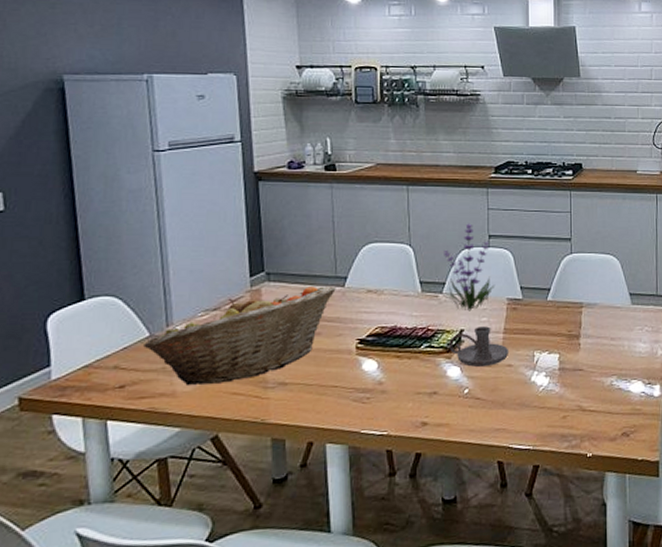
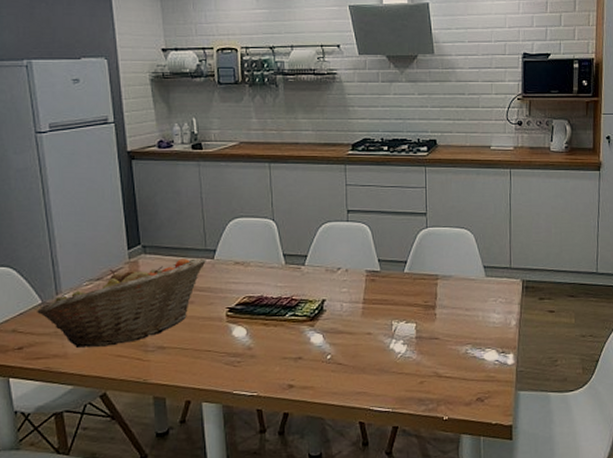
plant: present [443,223,496,312] -> none [305,199,355,283]
candle holder: present [449,326,510,367] -> none [312,297,369,334]

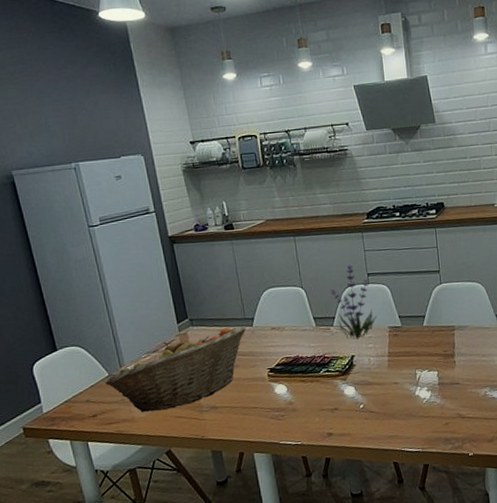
plant: none [305,199,355,283] -> present [331,264,377,340]

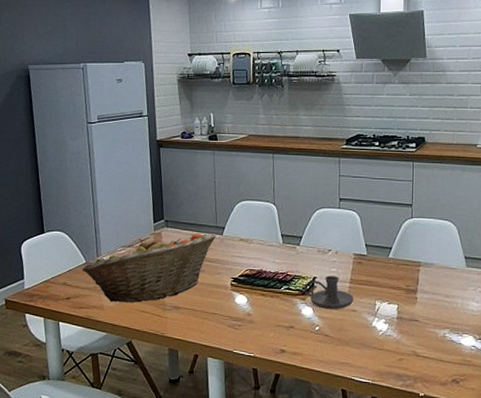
plant: present [331,264,377,340] -> none [300,187,344,262]
candle holder: none [343,351,395,386] -> present [304,276,354,309]

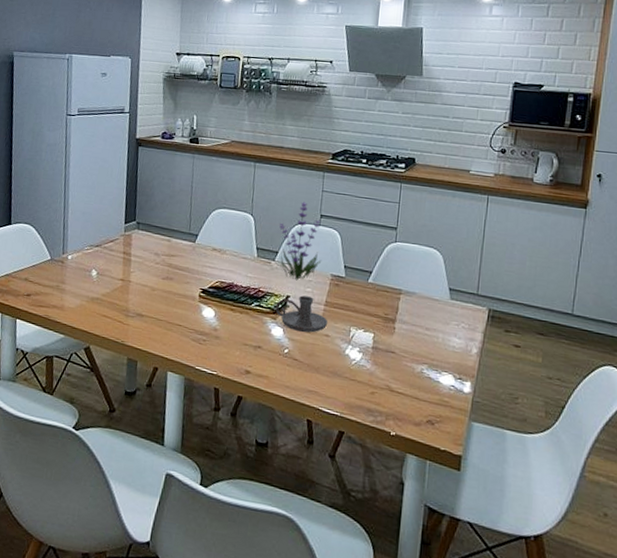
fruit basket: present [82,233,216,303] -> none [46,238,189,306]
plant: none [300,187,344,262] -> present [275,202,322,281]

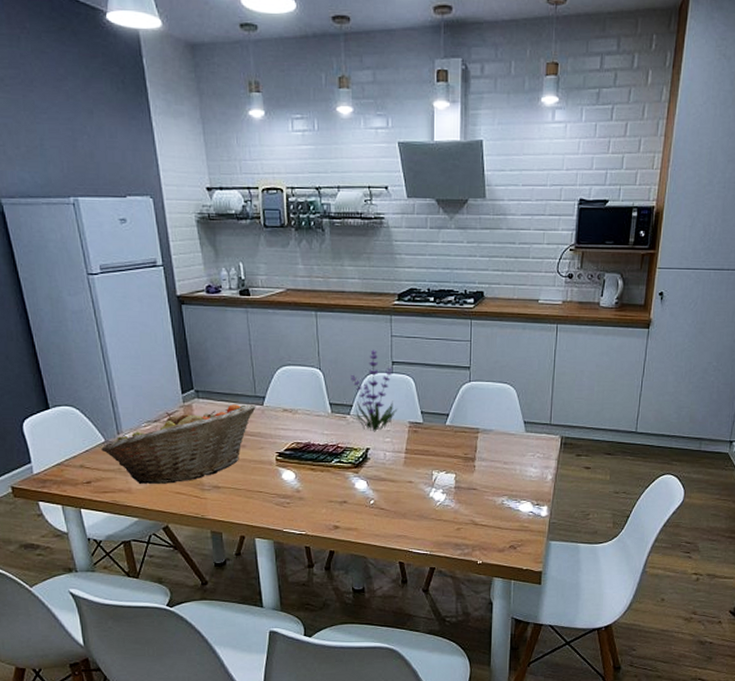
fruit basket: none [46,238,189,306] -> present [101,403,256,484]
candle holder: present [275,295,328,333] -> none [356,446,410,481]

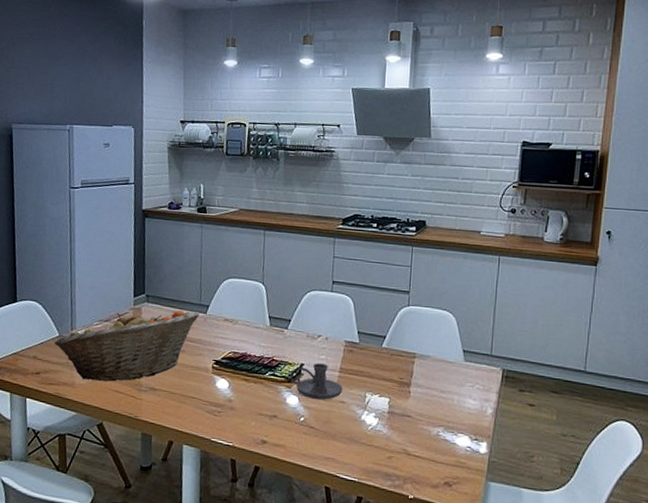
plant: present [351,349,398,432] -> none [288,268,335,348]
candle holder: none [356,446,410,481] -> present [290,363,343,400]

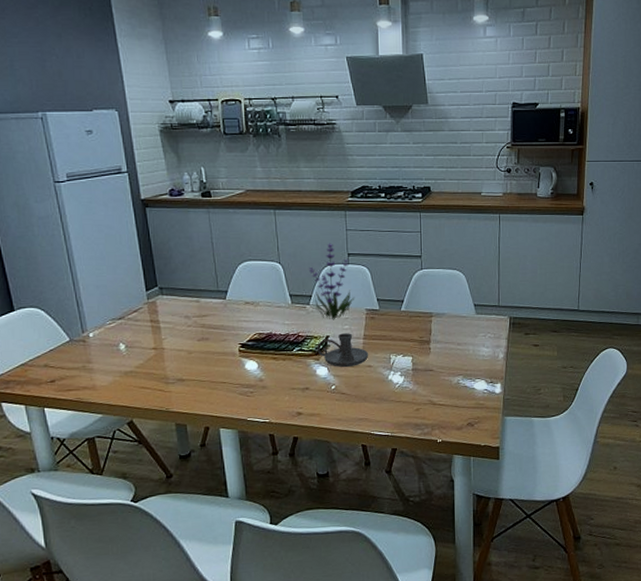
fruit basket: present [54,310,200,382] -> none [66,297,219,380]
plant: none [288,268,335,348] -> present [309,243,355,320]

